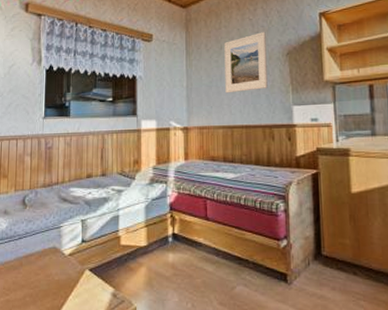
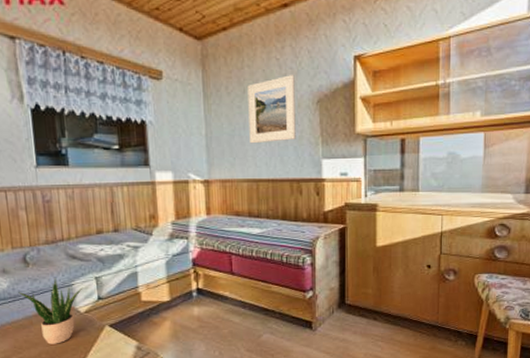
potted plant: none [14,220,70,287] -> present [18,278,83,345]

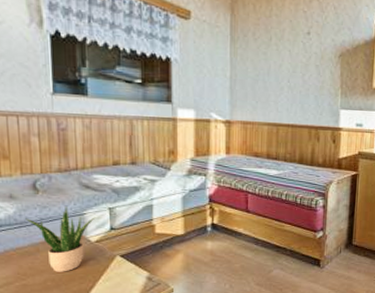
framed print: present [247,75,296,144] -> none [273,28,320,90]

